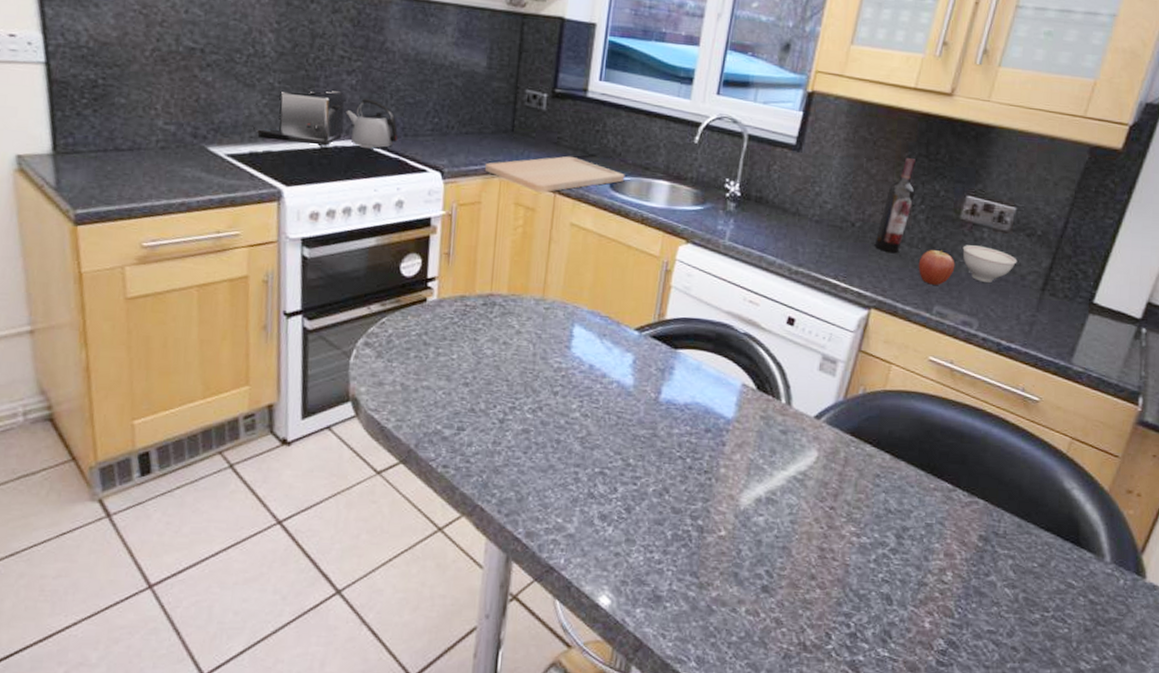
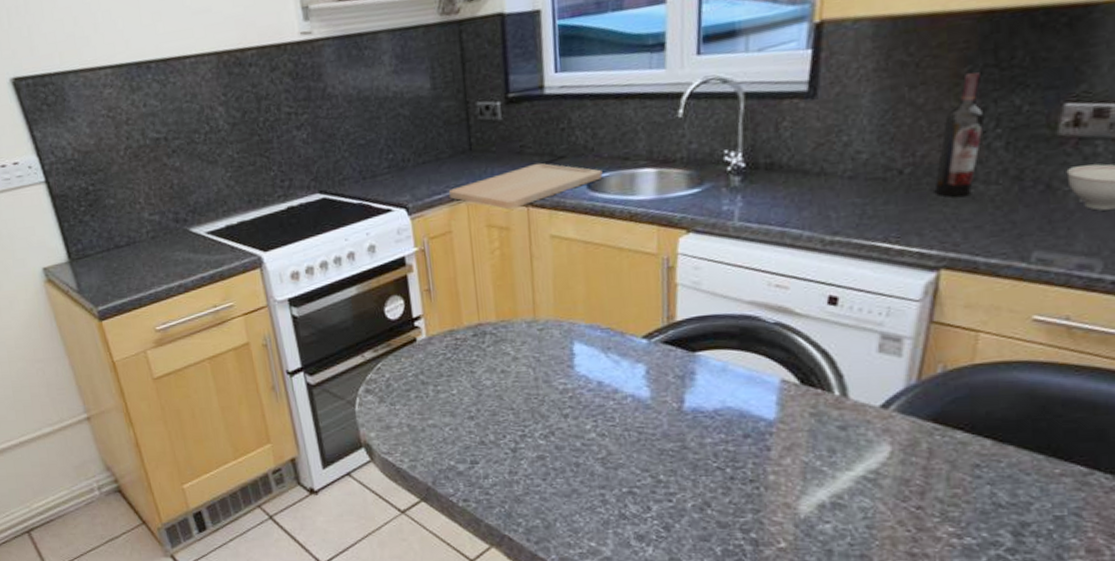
toaster: present [256,91,345,146] -> none [227,148,305,211]
kettle: present [345,98,398,150] -> none [303,149,357,201]
fruit: present [918,249,955,285] -> none [1001,179,1058,227]

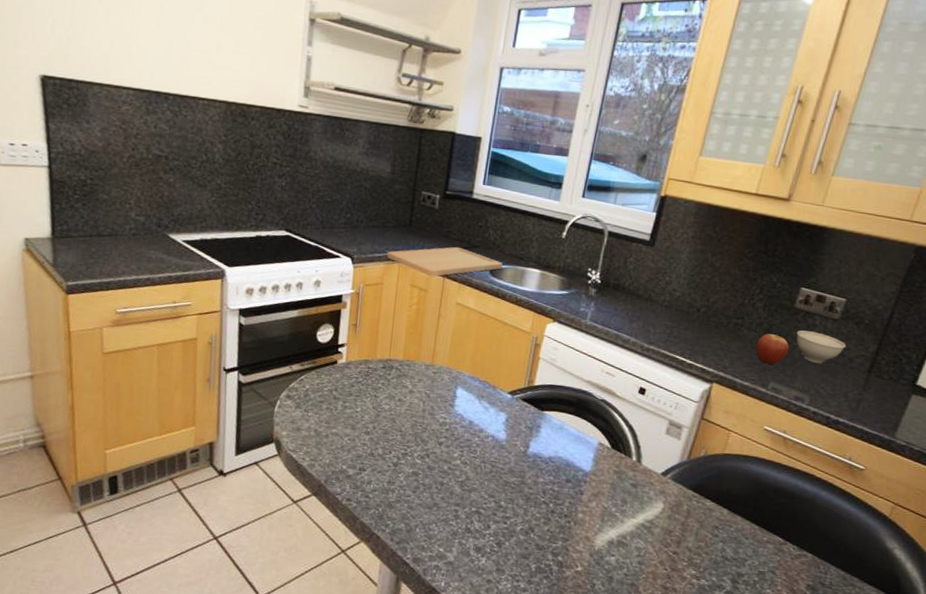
wine bottle: present [934,71,985,197] -> none [717,253,755,335]
fruit: none [1001,179,1058,227] -> present [756,333,790,365]

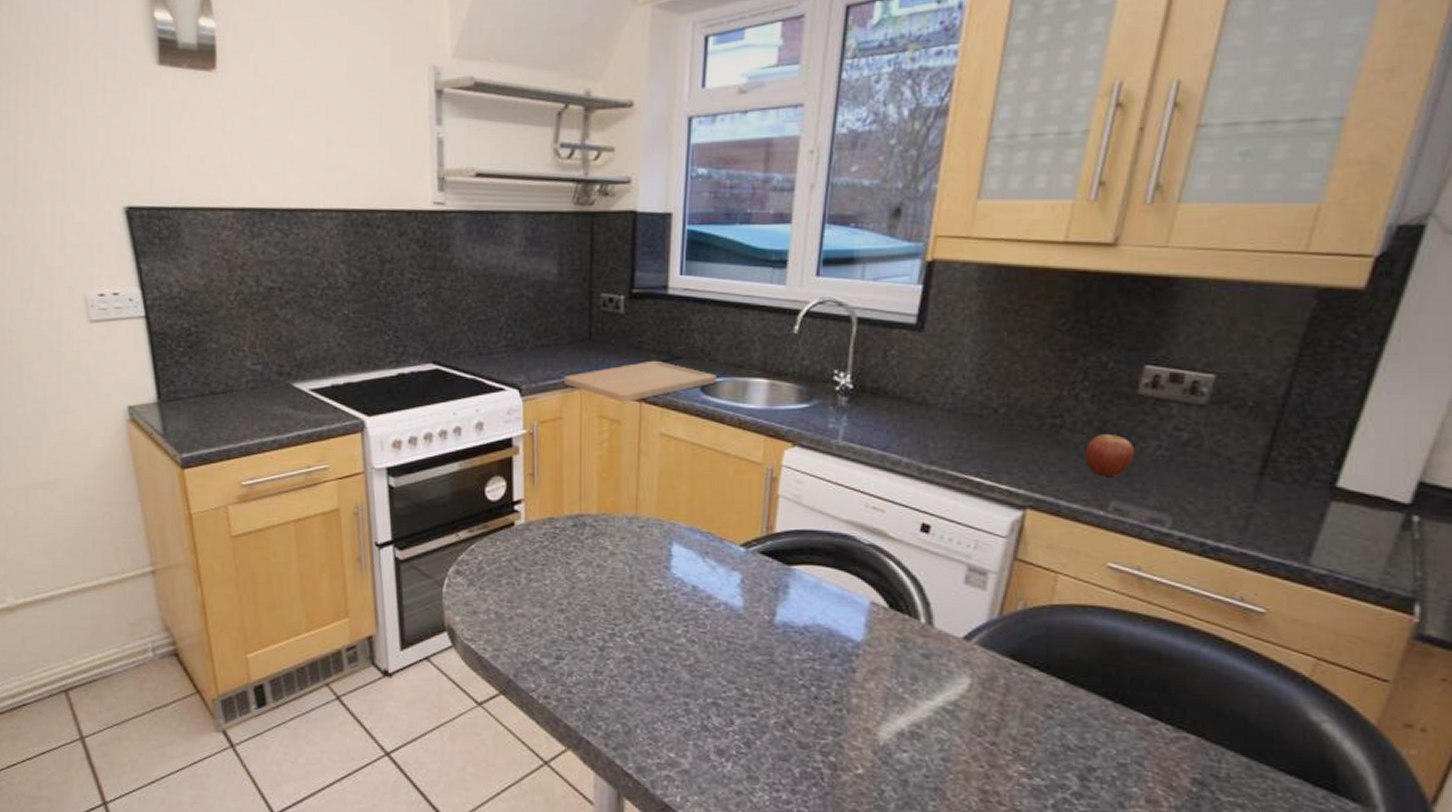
bowl: present [796,330,846,365] -> none [1144,425,1222,471]

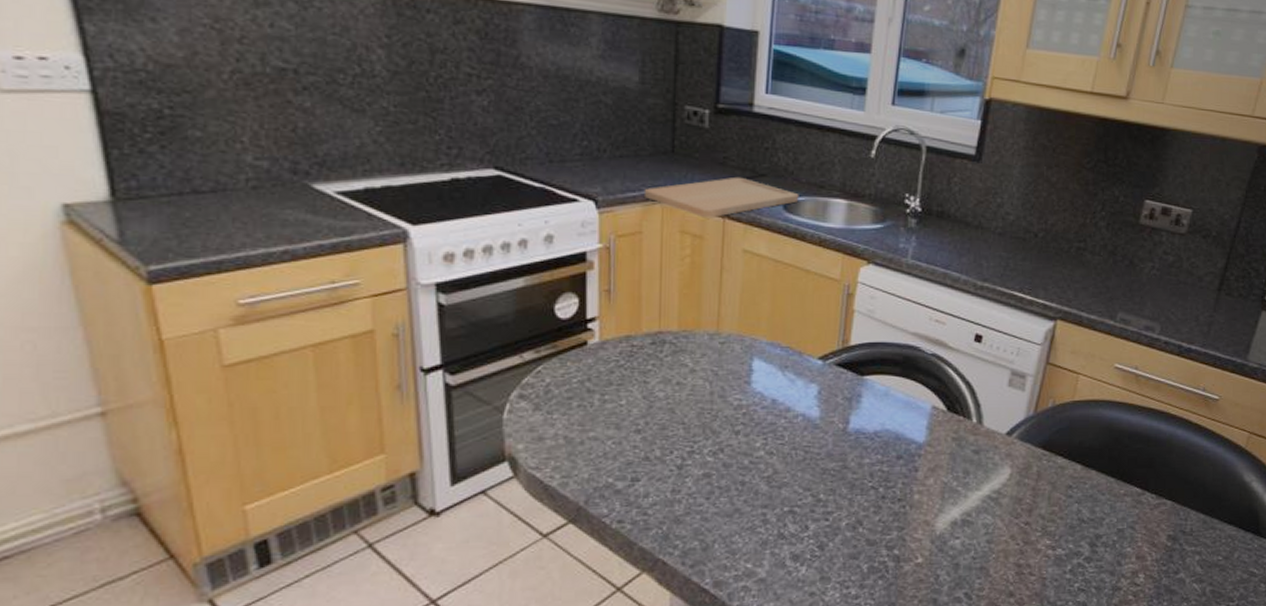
fruit: present [1085,433,1135,476] -> none [1101,256,1136,292]

